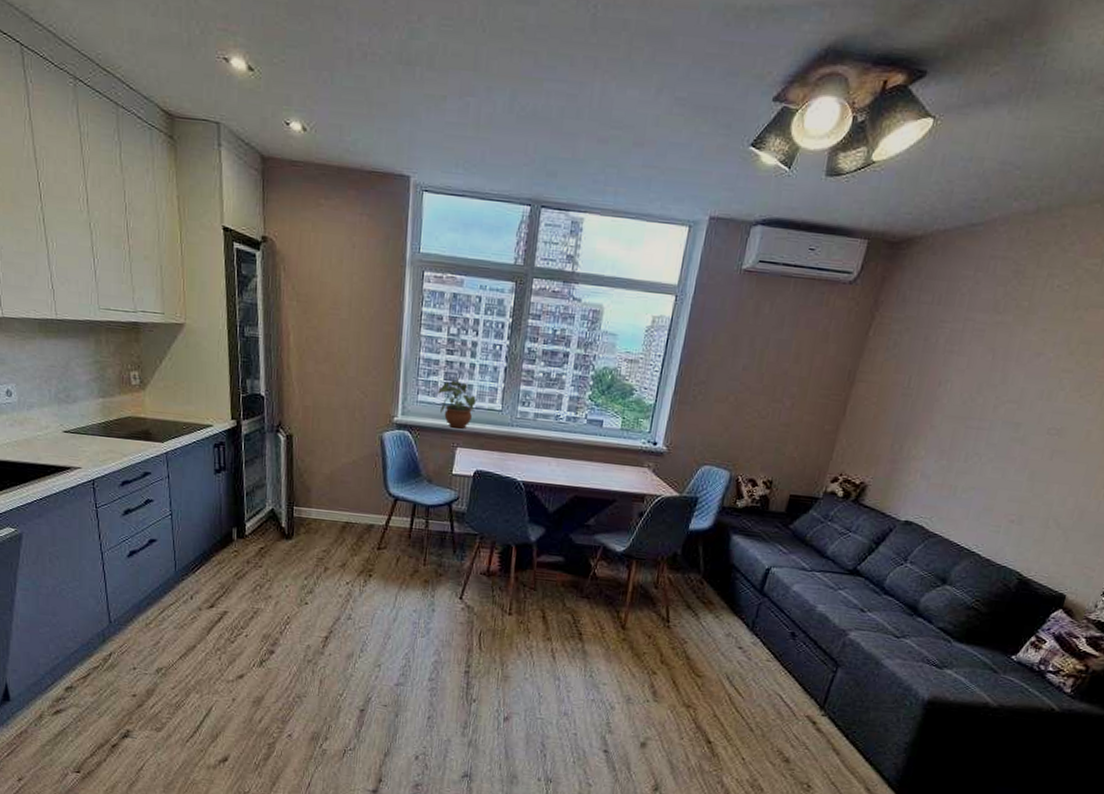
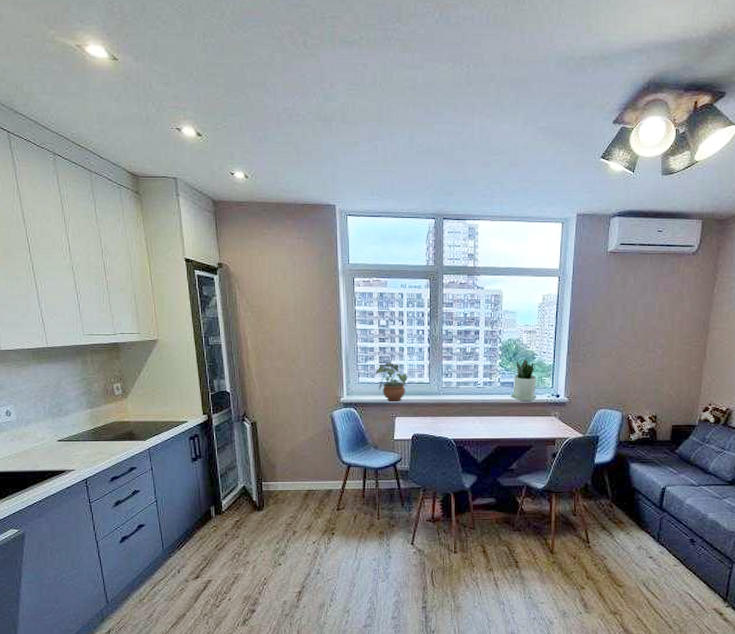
planter: none [597,394,634,447] -> present [510,359,537,402]

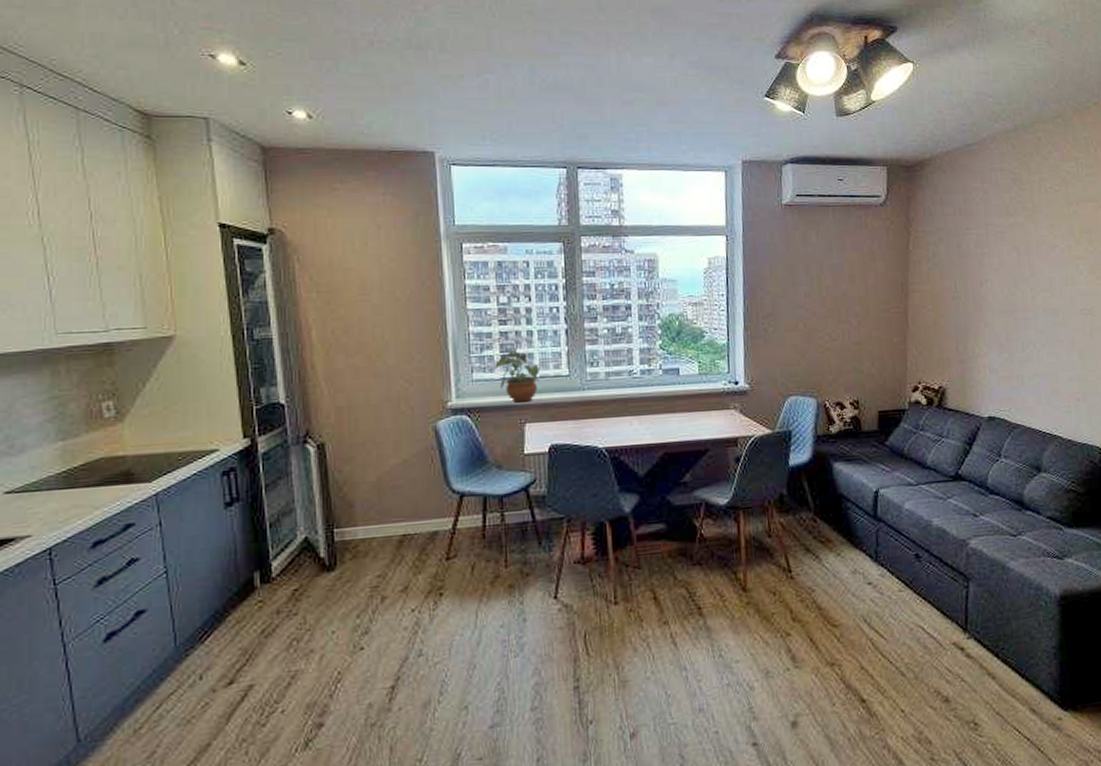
planter: present [510,359,537,402] -> none [676,339,711,393]

